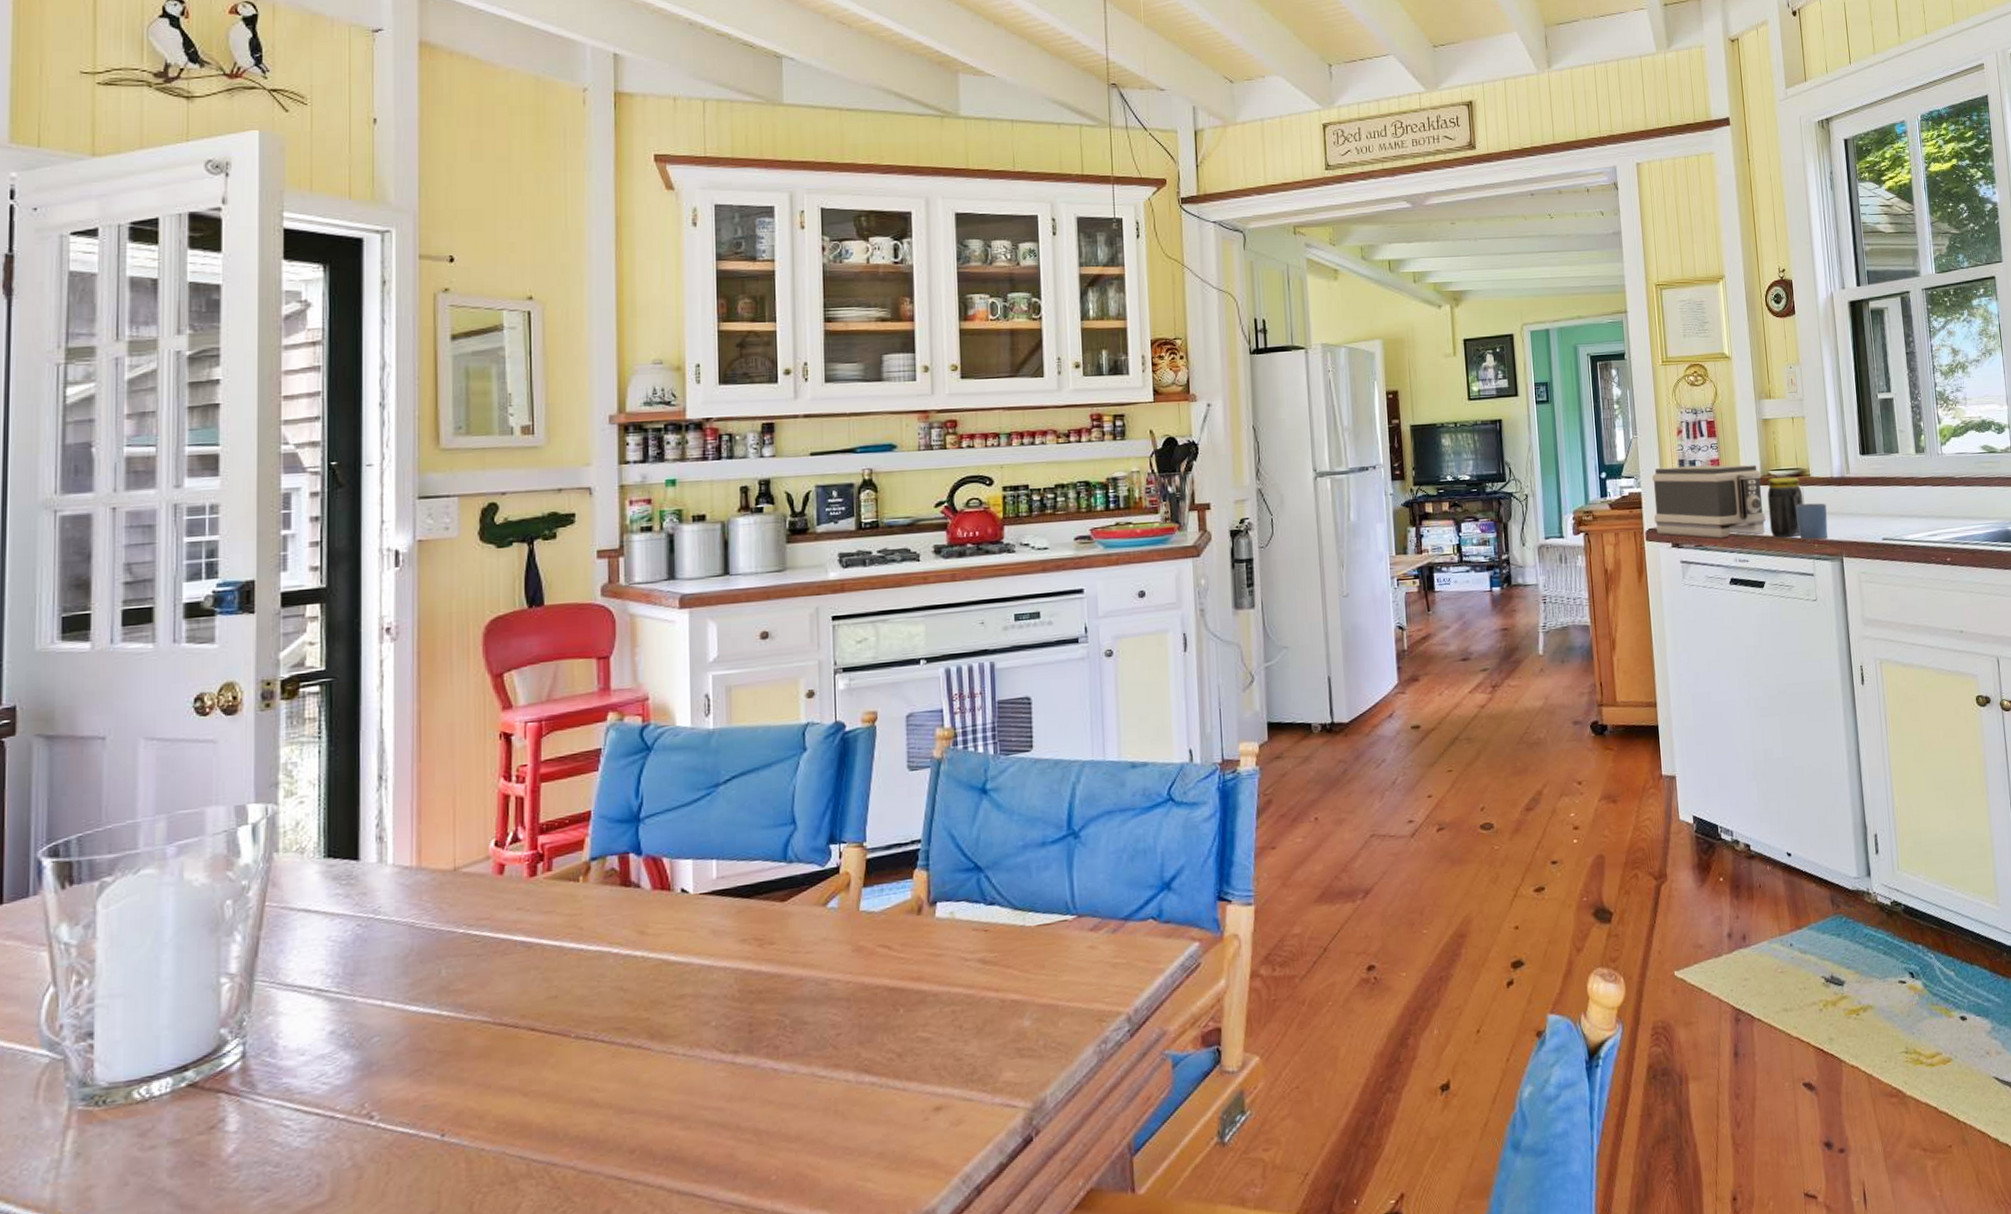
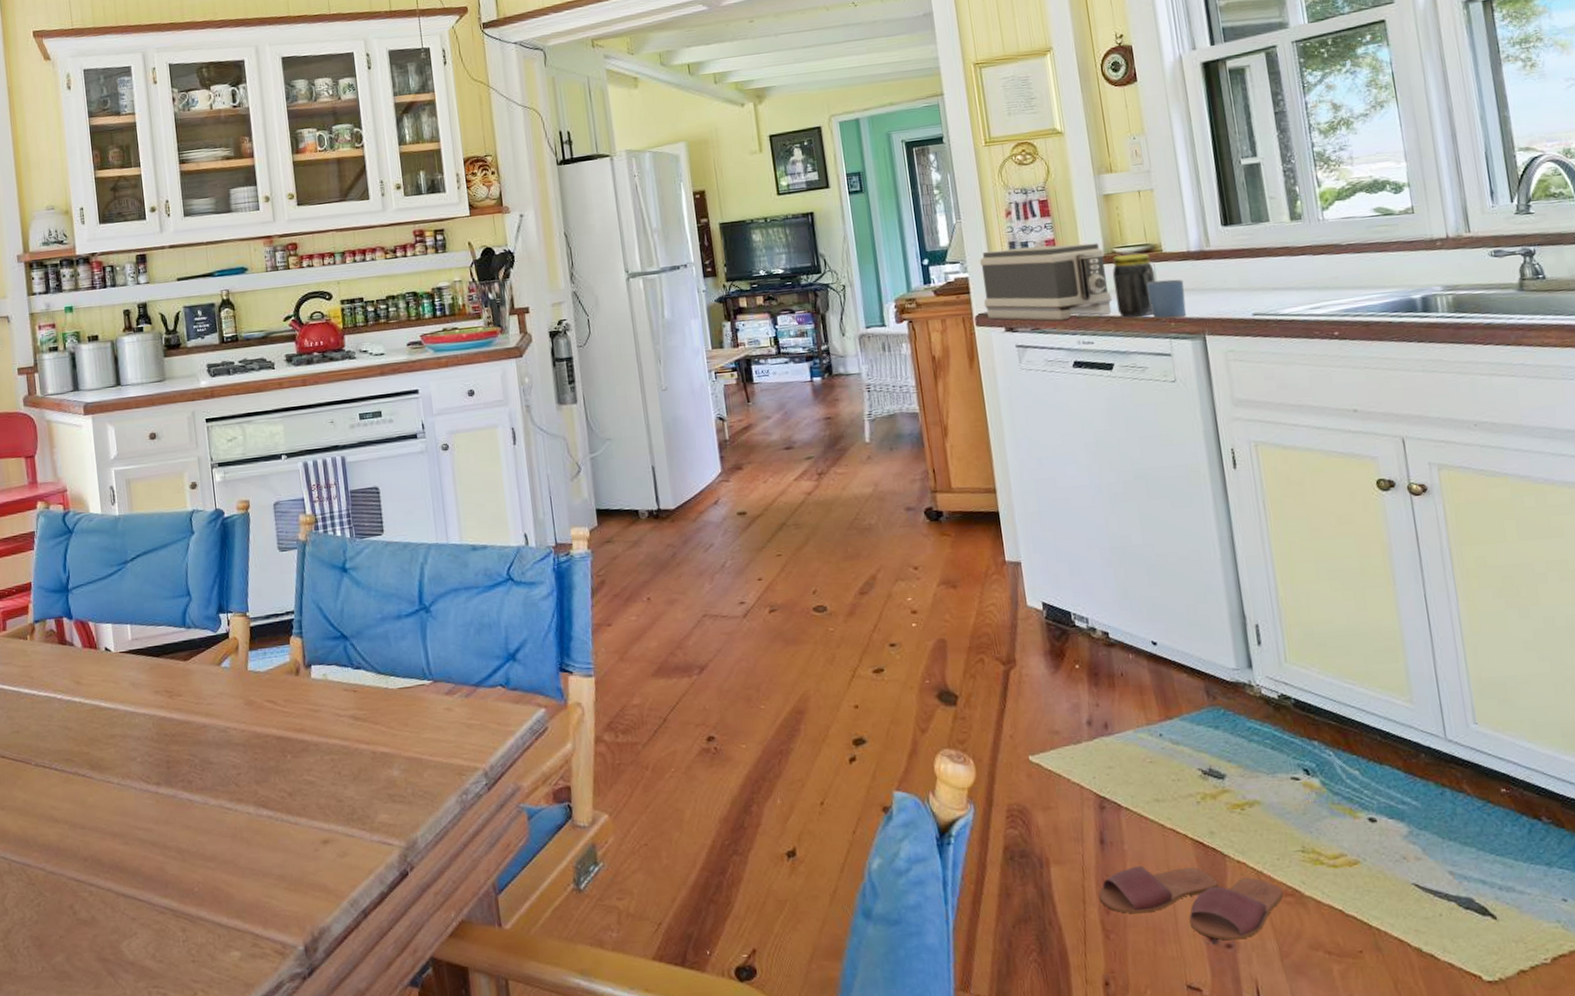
slippers: none [1731,1074,1889,1145] -> present [1098,865,1284,940]

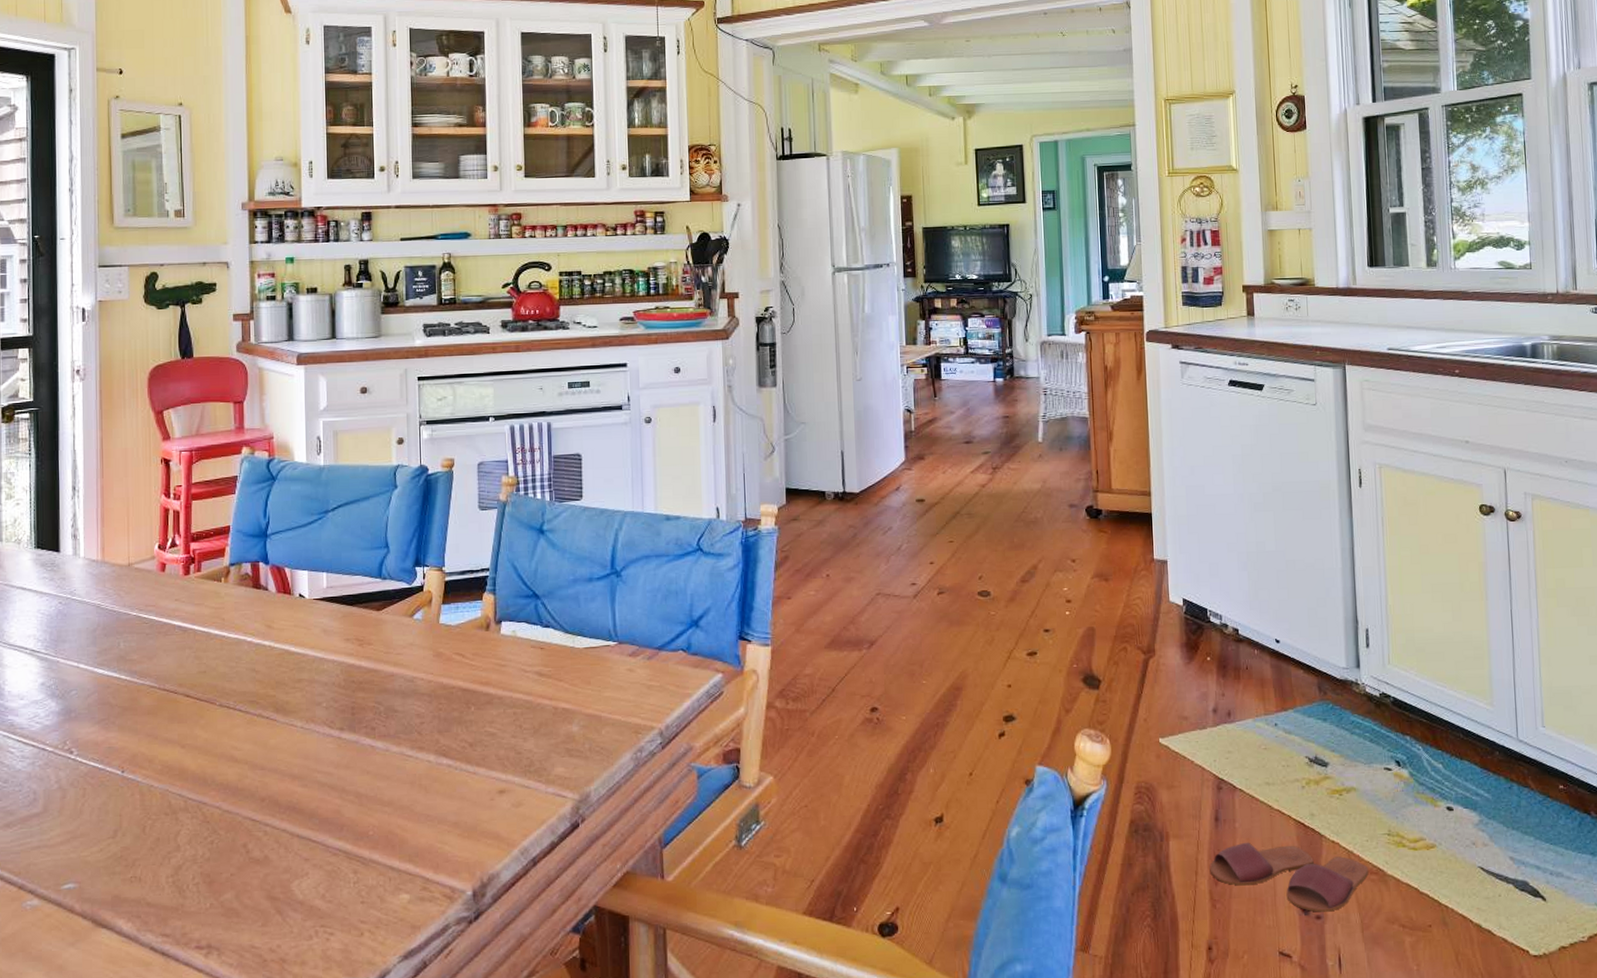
toaster: present [980,243,1112,322] -> none [1154,272,1267,342]
jar: present [1112,253,1156,318] -> none [1269,286,1307,344]
mug: present [1146,279,1186,320] -> none [1299,312,1331,348]

